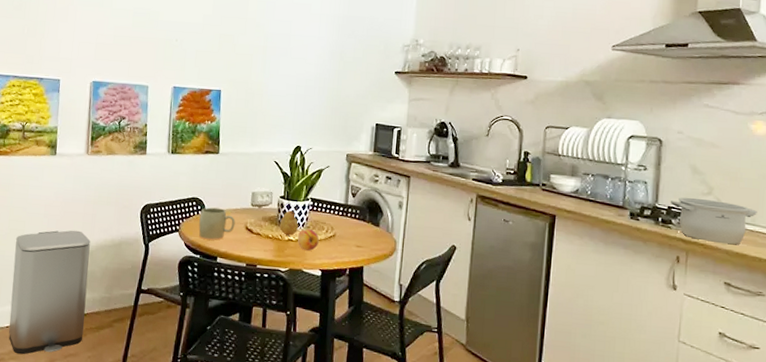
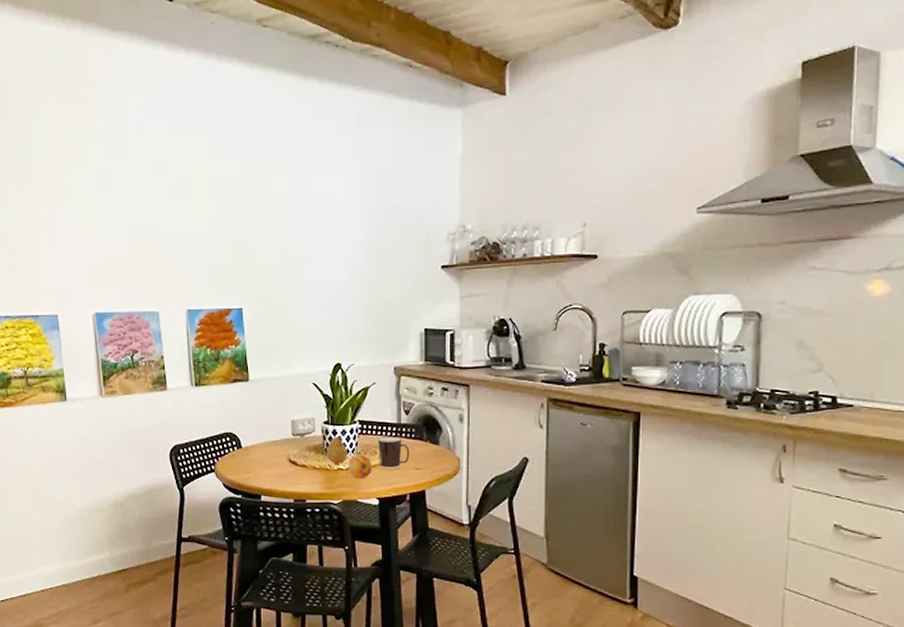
pedal bin: present [8,230,91,354] -> none [36,481,126,617]
mug: present [198,207,236,240] -> none [236,442,277,477]
mug: none [325,215,353,245] -> present [378,437,410,469]
cooking pot: present [670,197,757,245] -> none [773,377,876,426]

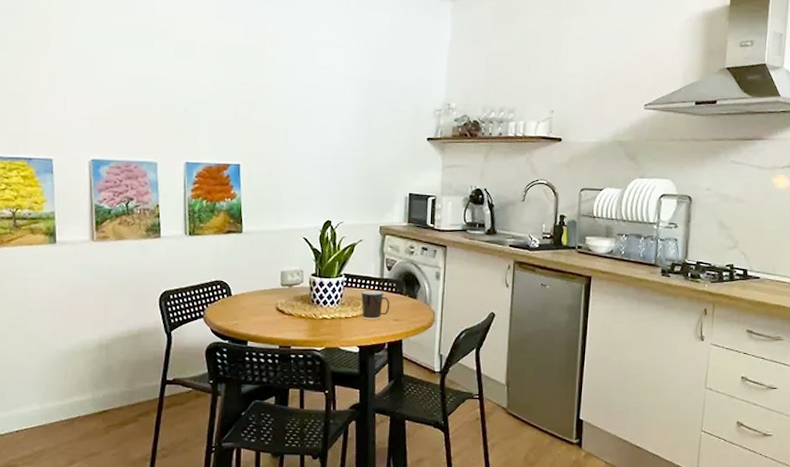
fruit: present [326,433,347,464] -> none [313,285,332,314]
fruit: present [347,455,374,480] -> none [332,306,356,329]

